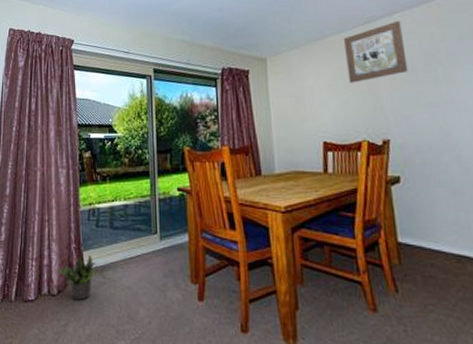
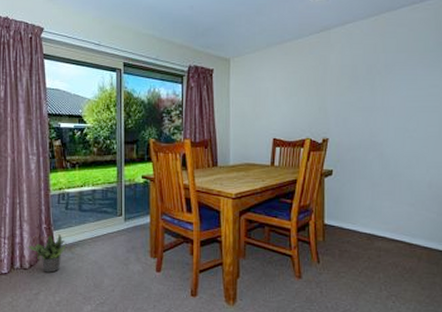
wall art: present [344,20,409,83] -> none [300,30,352,86]

